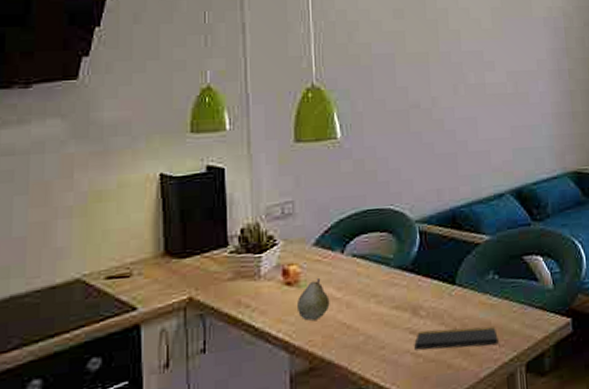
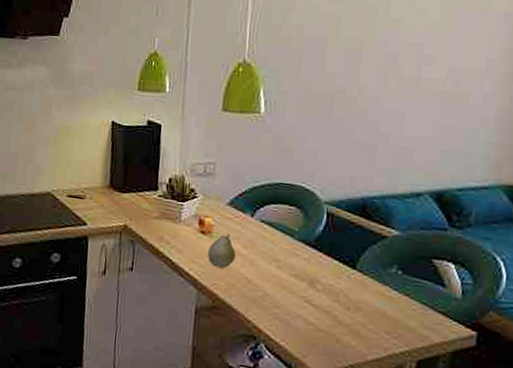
notepad: present [414,326,501,354] -> none [306,301,393,345]

